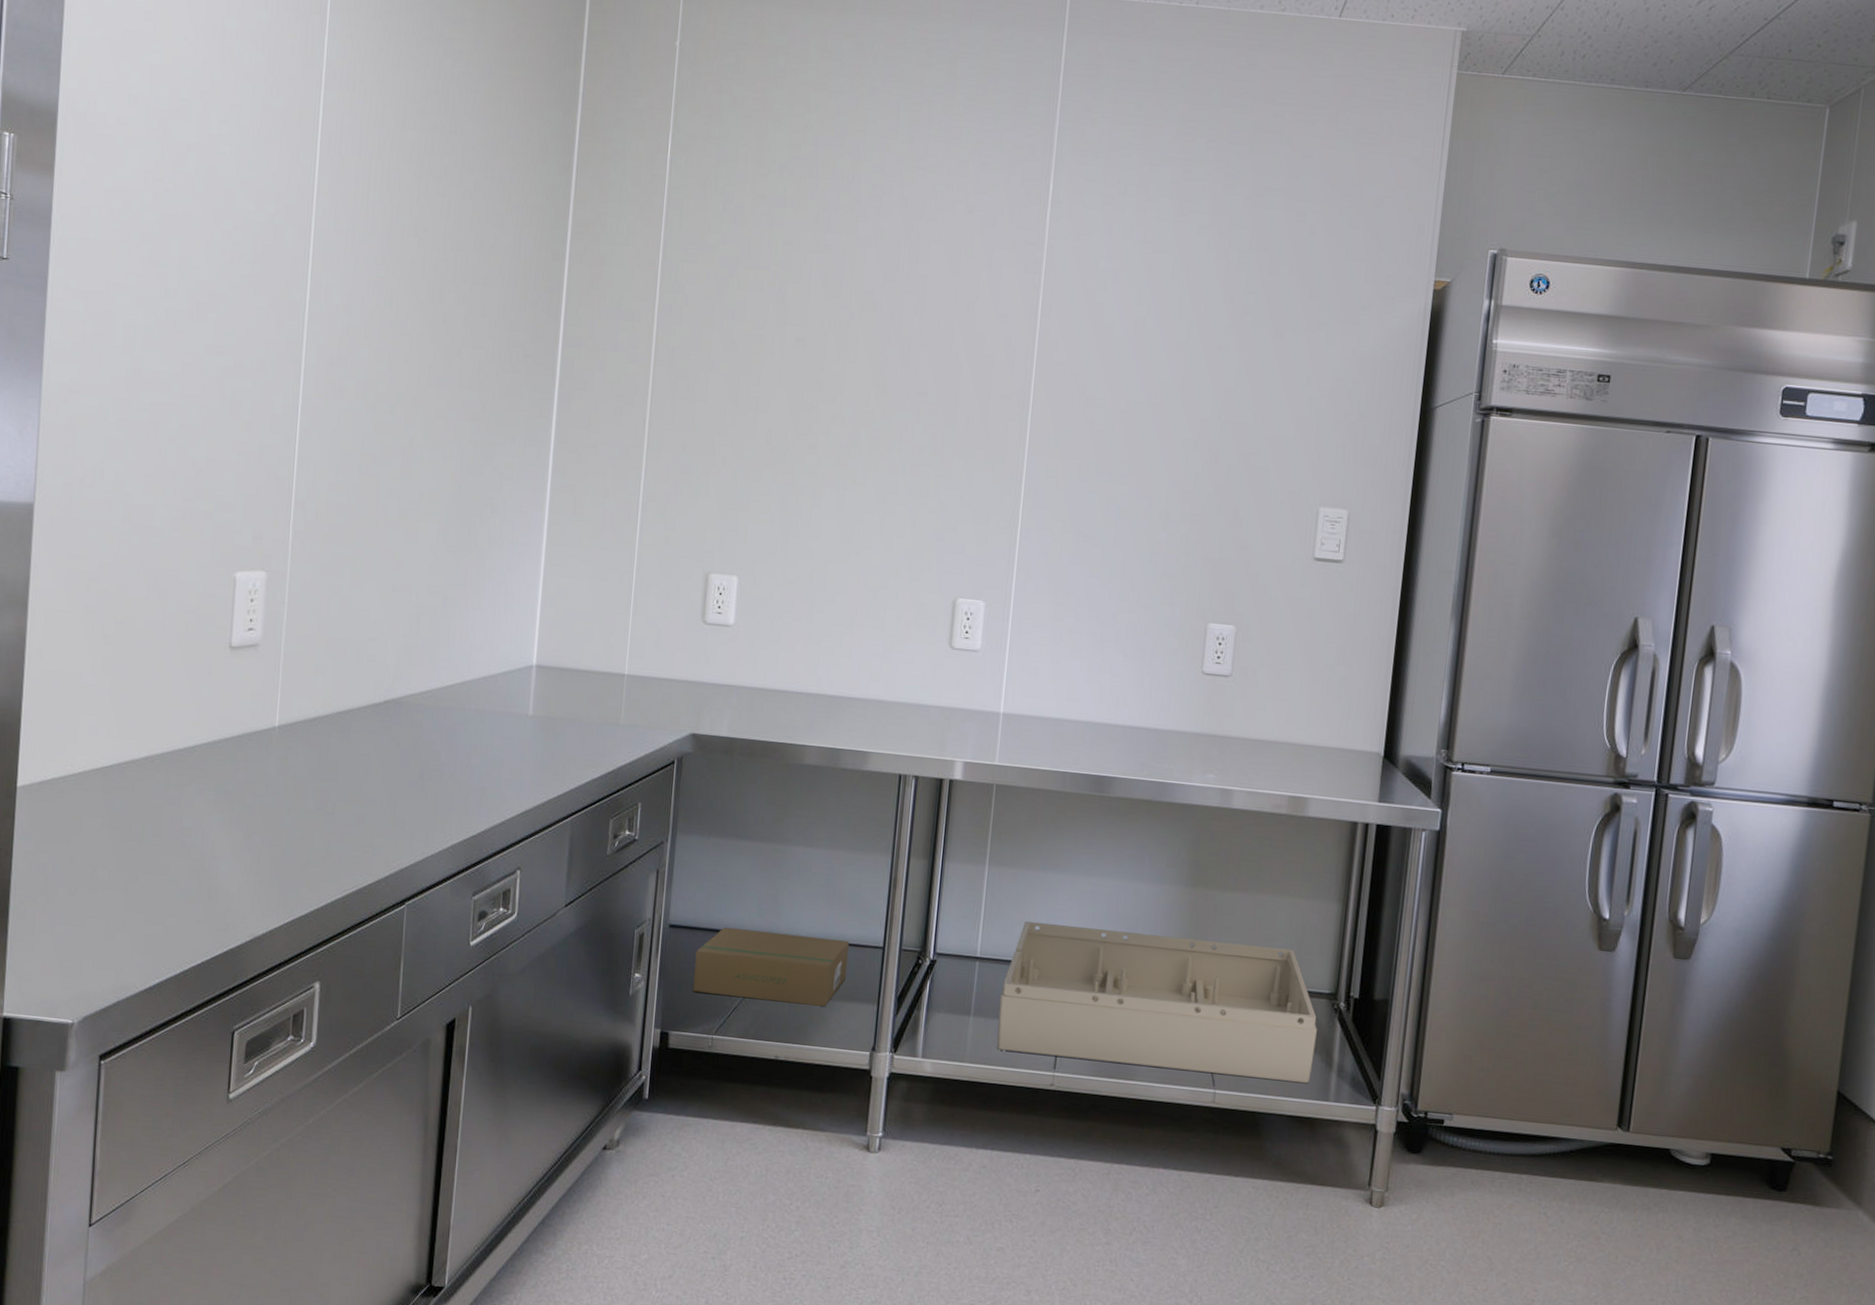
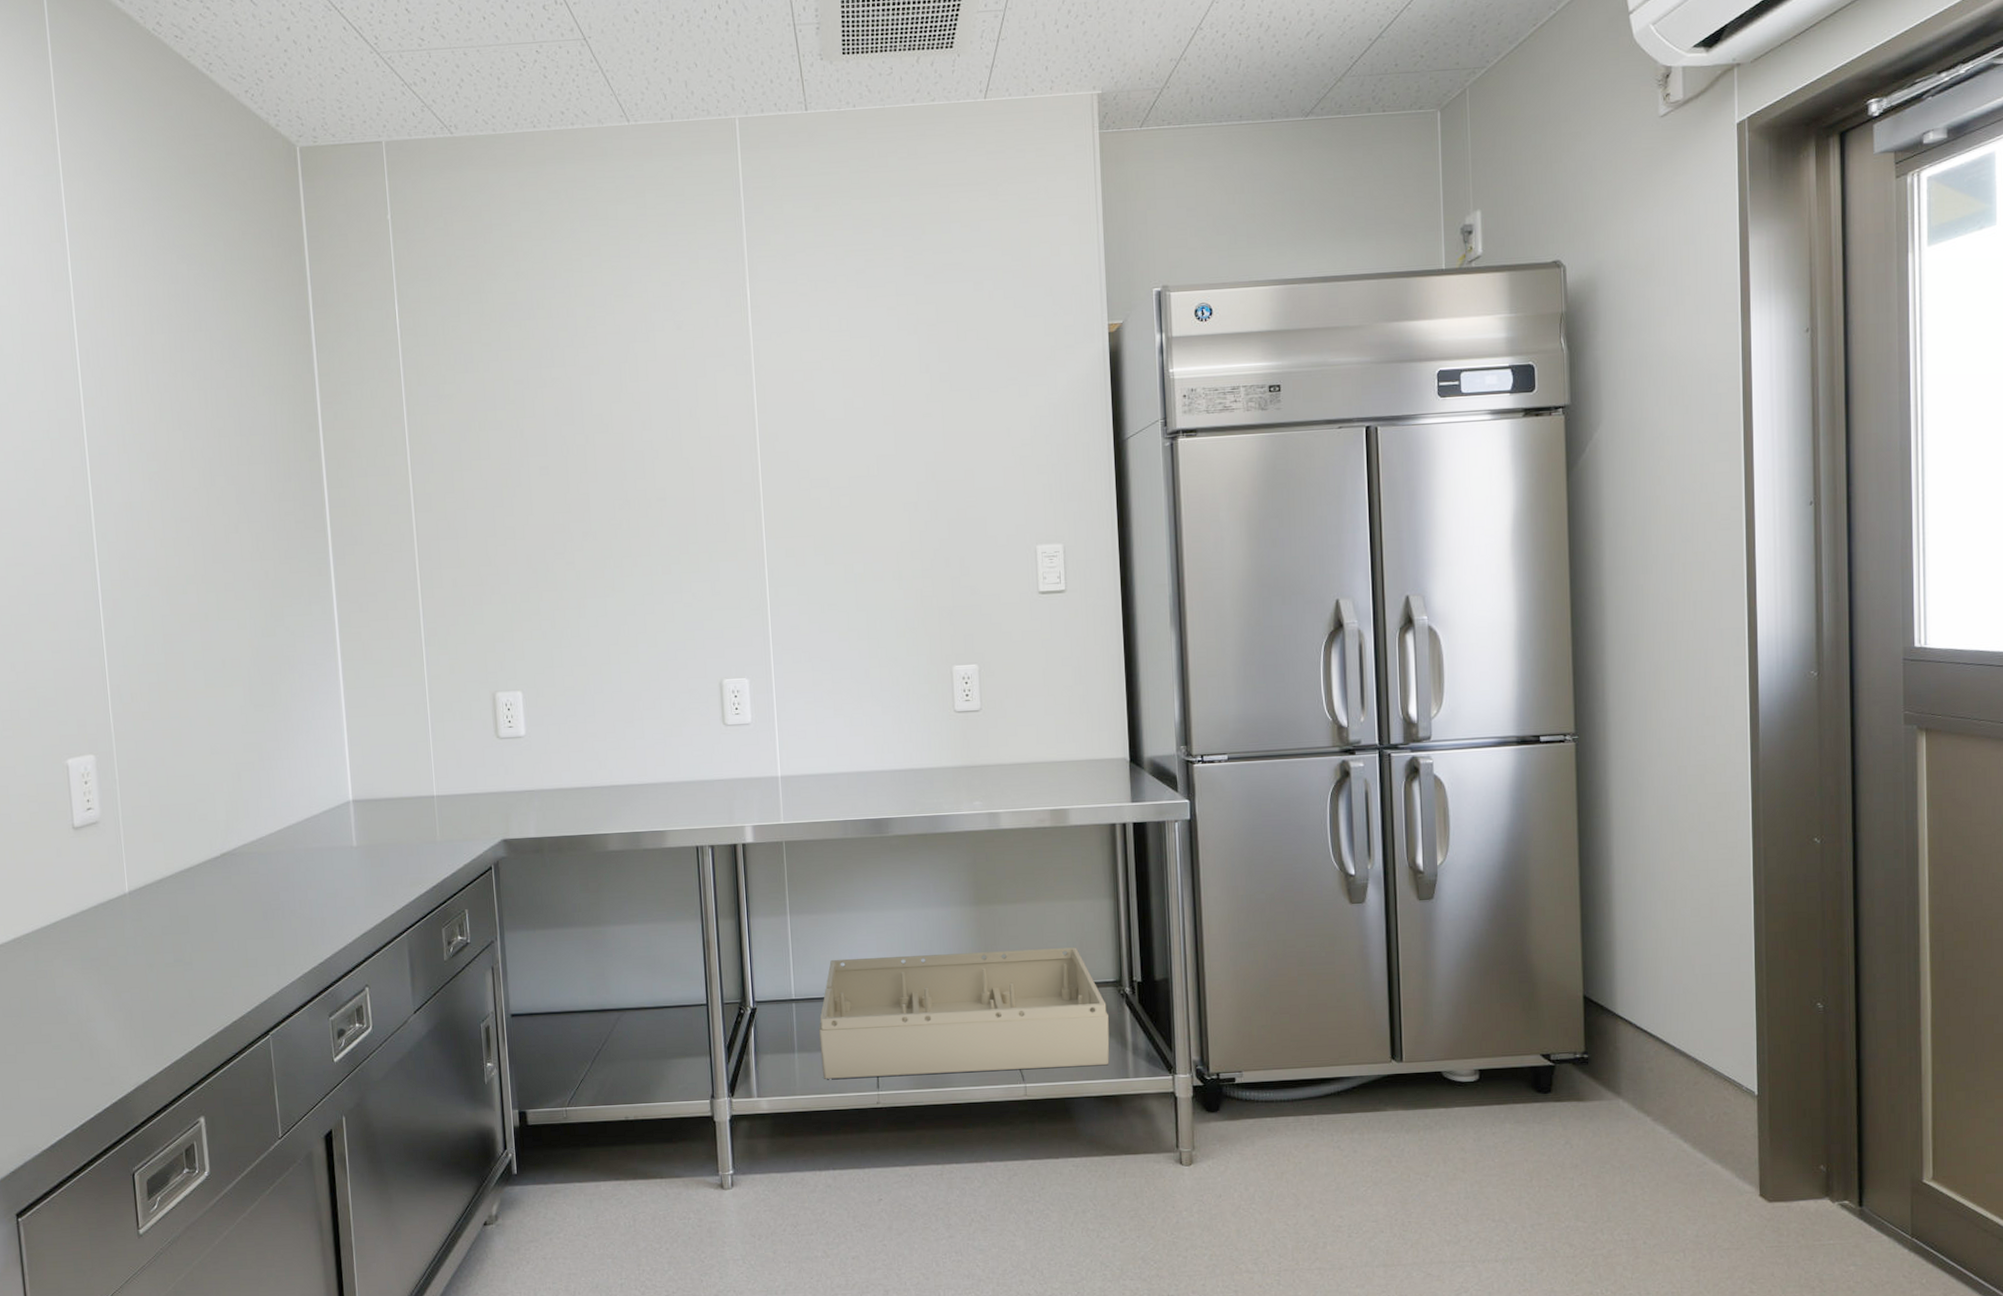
box: present [693,927,849,1007] -> none [539,1003,677,1071]

